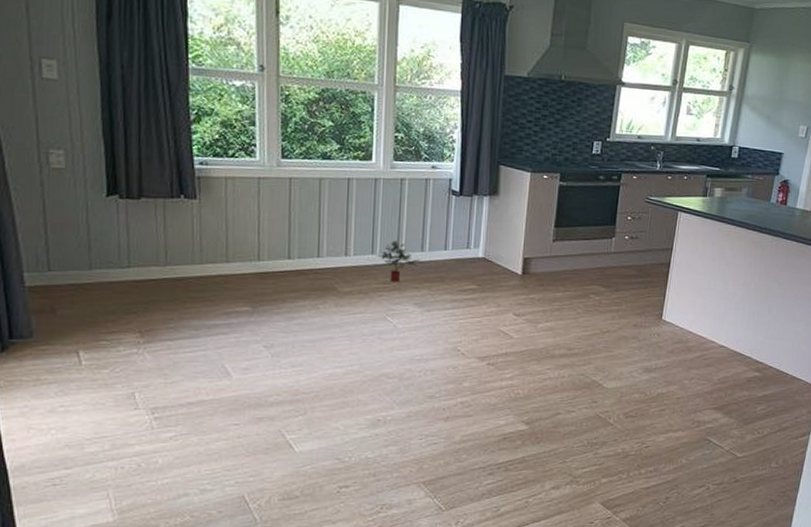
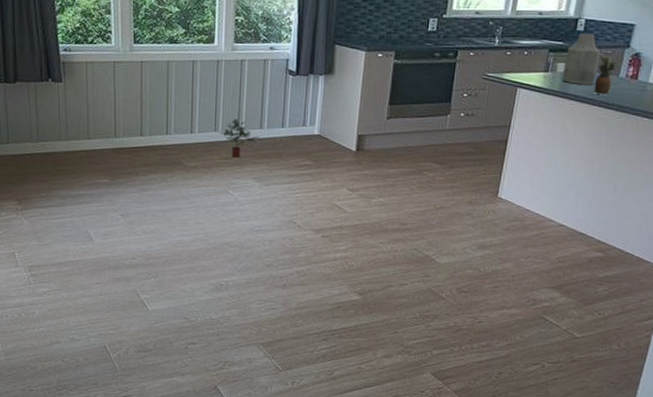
vase: none [719,160,753,210] -> present [562,33,601,85]
fruit: none [748,180,771,219] -> present [594,53,621,94]

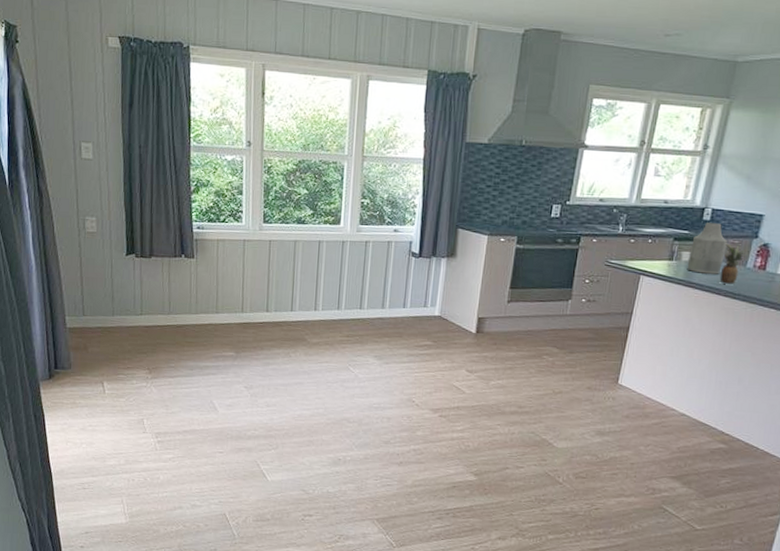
potted plant: present [219,119,259,158] -> none [342,298,381,336]

